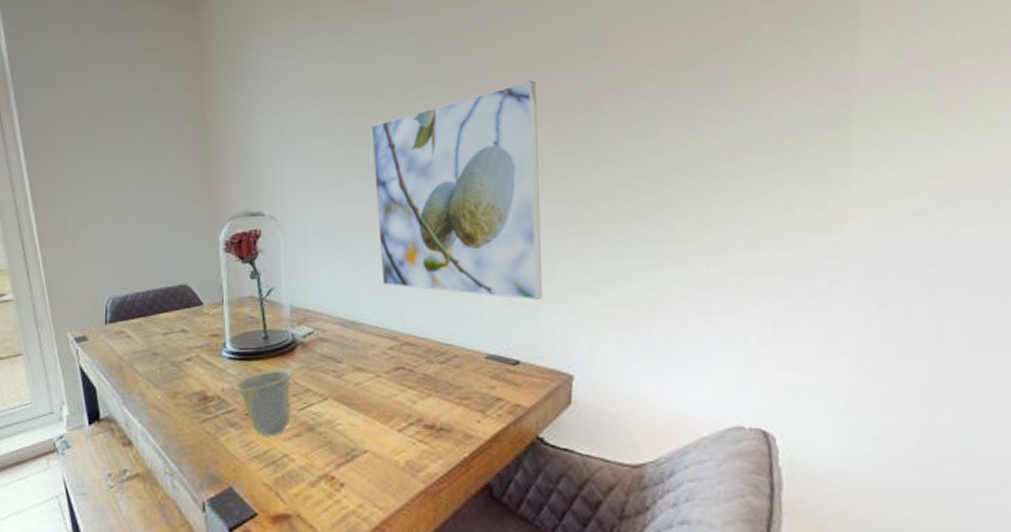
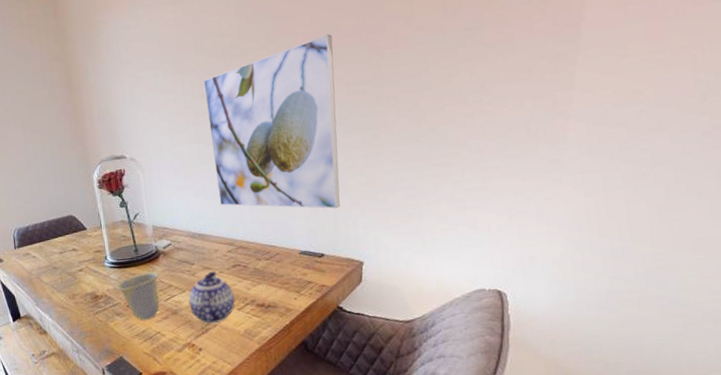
teapot: none [331,374,394,449] -> present [188,271,235,324]

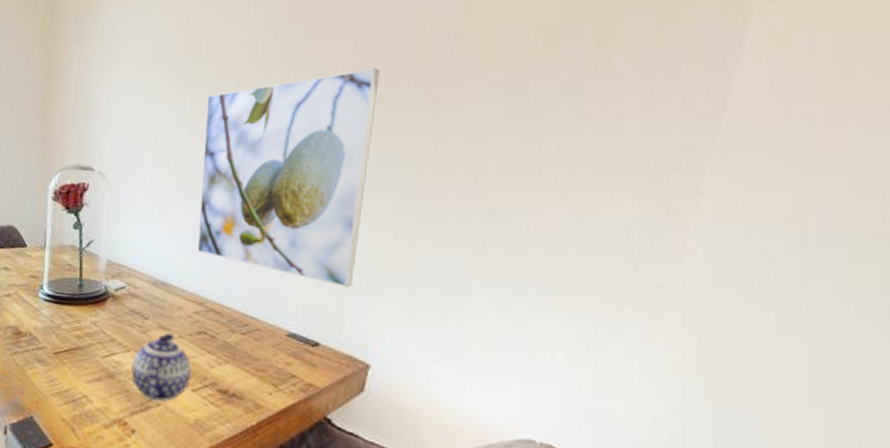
cup: present [116,271,160,321] -> none [46,315,101,377]

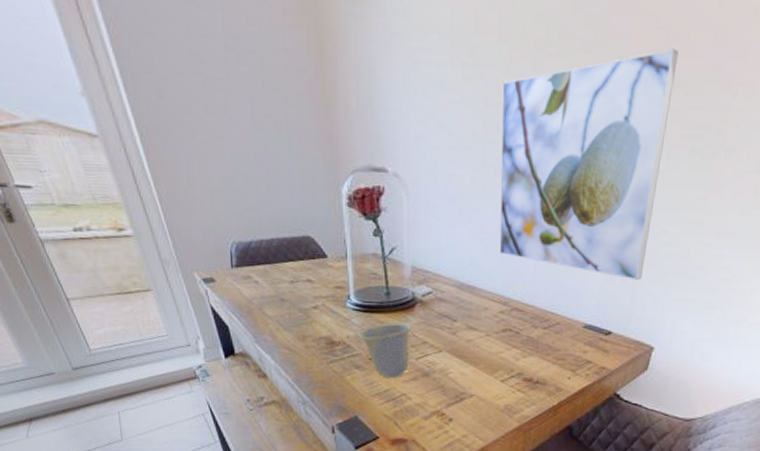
cup: none [46,315,101,377] -> present [358,321,412,379]
teapot: present [131,333,191,402] -> none [444,333,499,393]

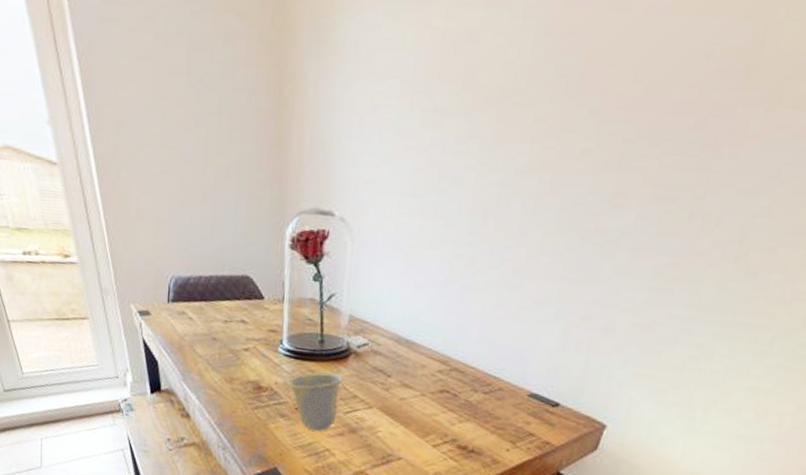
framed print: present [499,48,679,281] -> none [443,103,657,350]

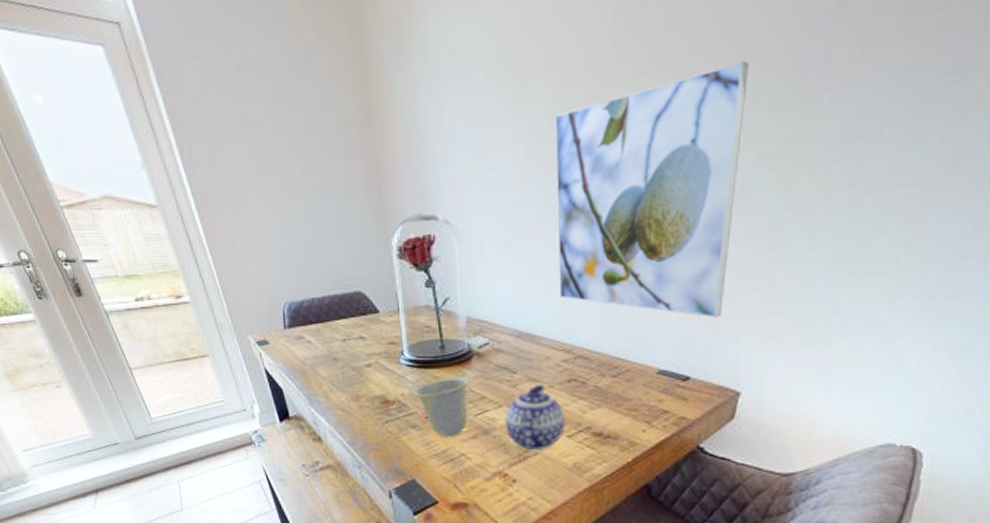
teapot: none [373,391,433,456] -> present [505,385,564,451]
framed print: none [443,103,657,350] -> present [555,61,749,318]

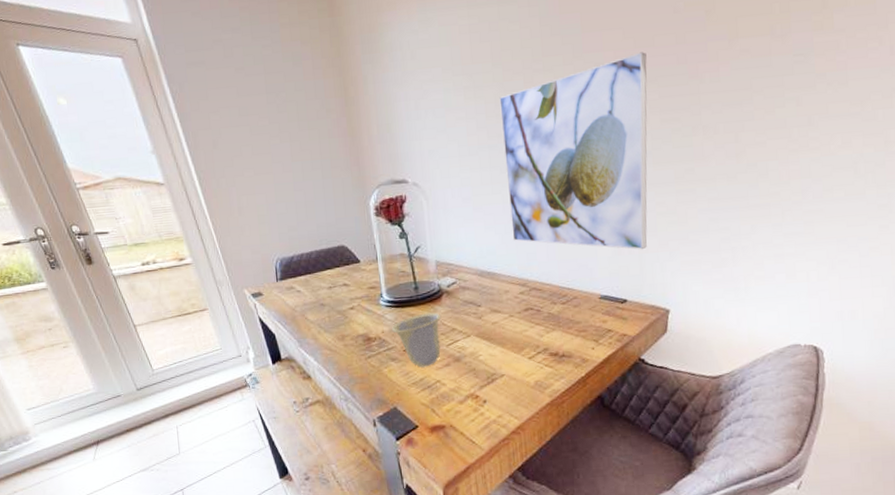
teapot: present [505,385,564,451] -> none [473,314,525,373]

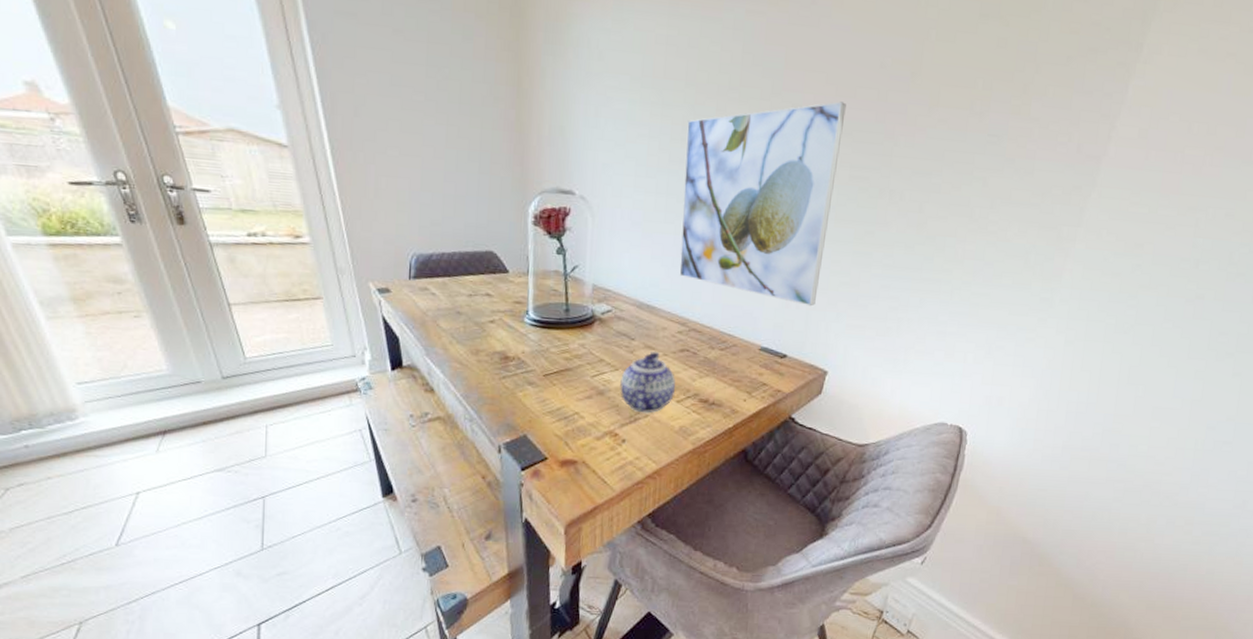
cup: present [392,312,441,368] -> none [534,338,589,397]
teapot: none [473,314,525,373] -> present [620,352,675,414]

